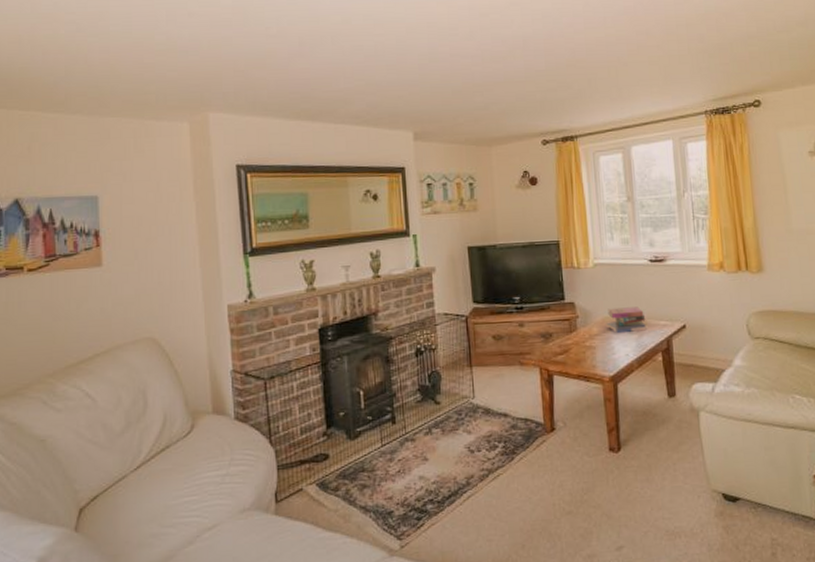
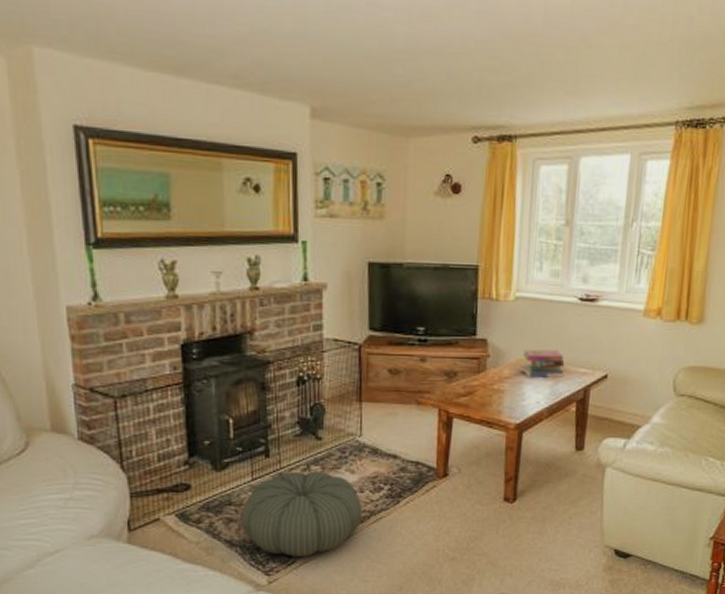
pouf: none [374,433,481,519] -> present [242,471,362,557]

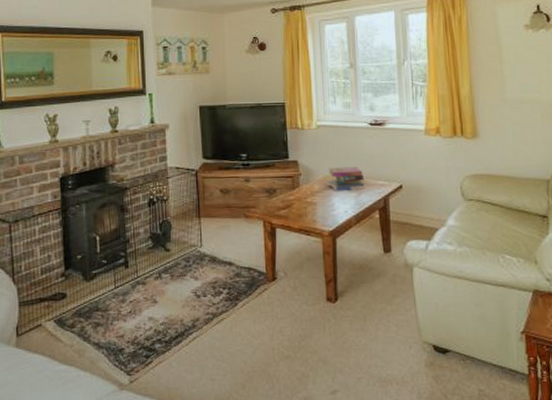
pouf: present [242,471,362,557] -> none [107,278,206,357]

